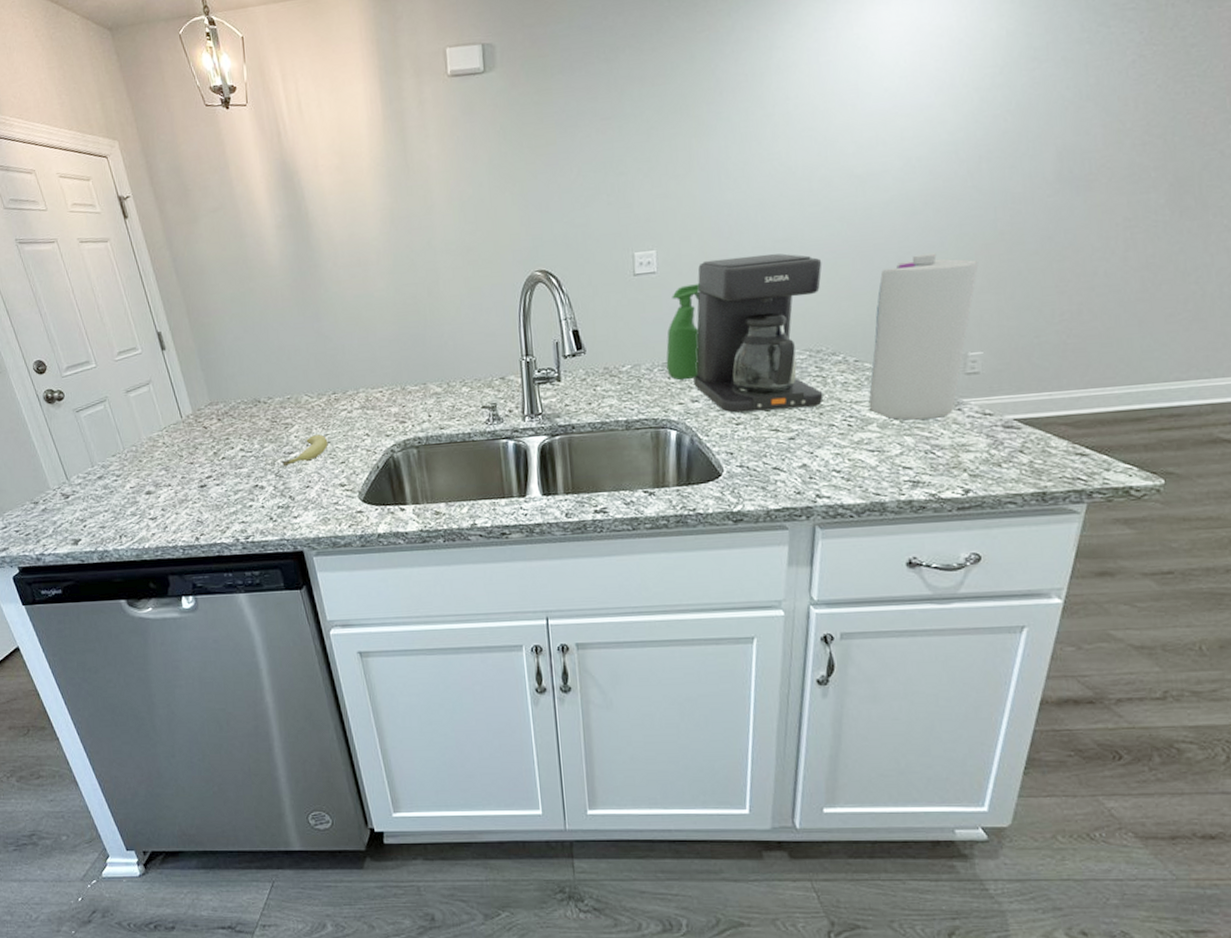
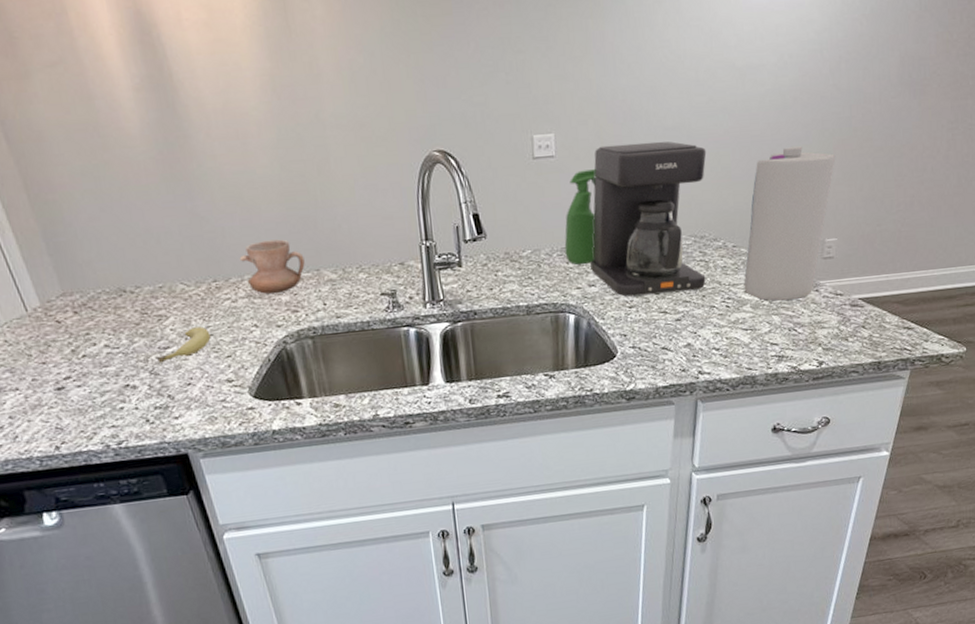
ceramic jug: none [356,355,413,406] -> present [239,239,305,295]

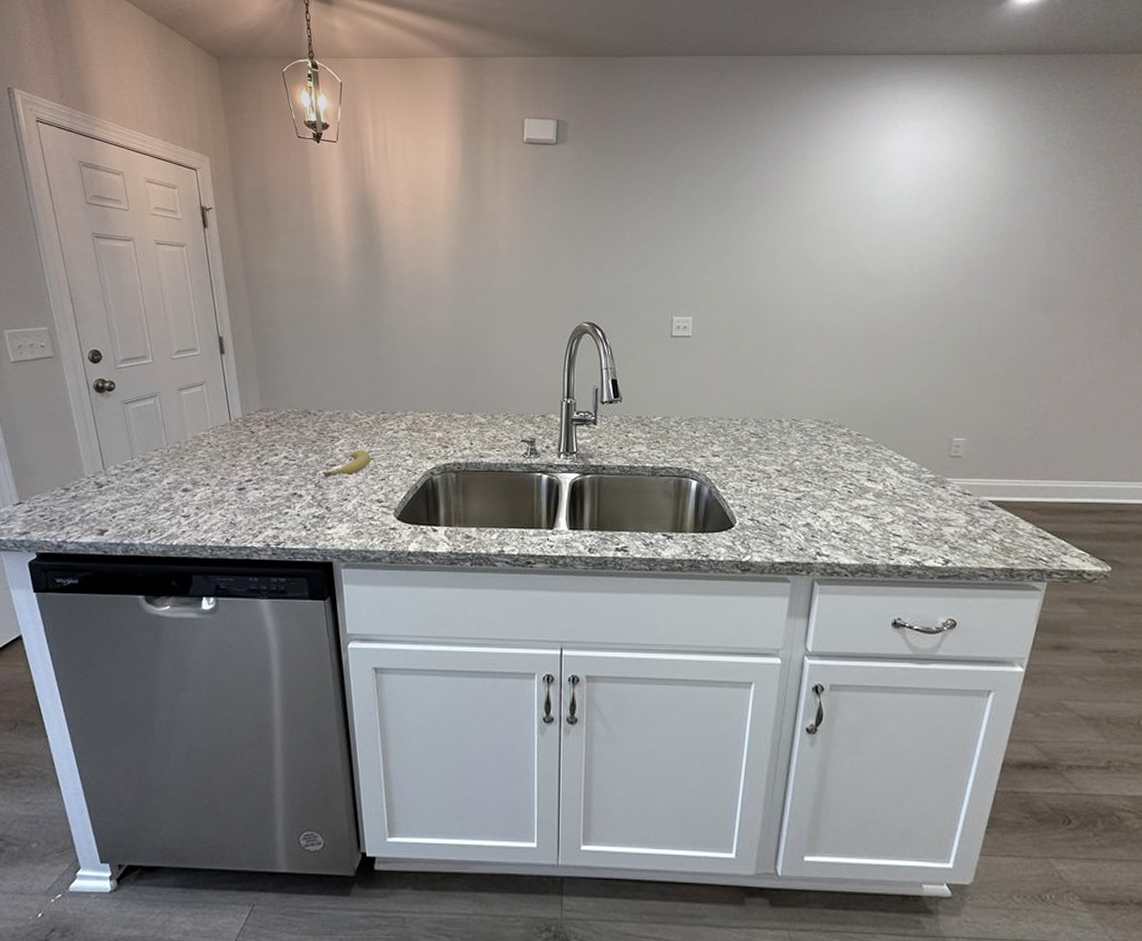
ceramic jug: present [239,239,305,295] -> none [406,383,460,430]
spray bottle: present [564,169,596,265] -> none [693,351,728,435]
coffee maker: present [590,141,707,297] -> none [716,331,835,471]
paper towel holder: present [744,145,836,301] -> none [867,347,965,493]

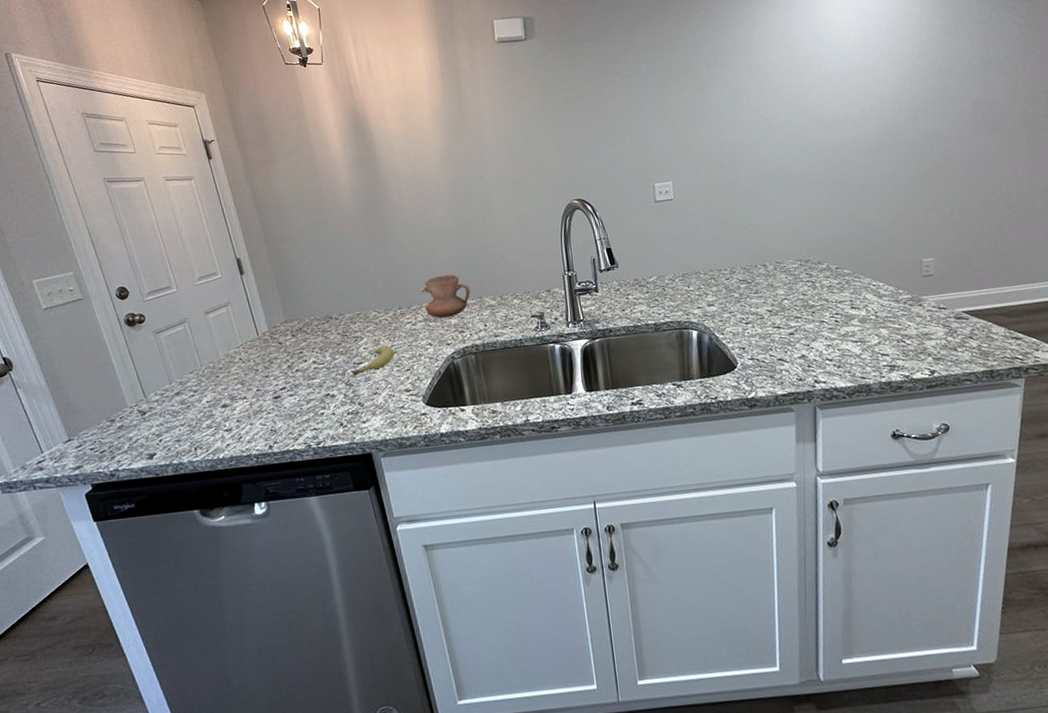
ceramic jug: none [406,383,460,430] -> present [419,273,471,318]

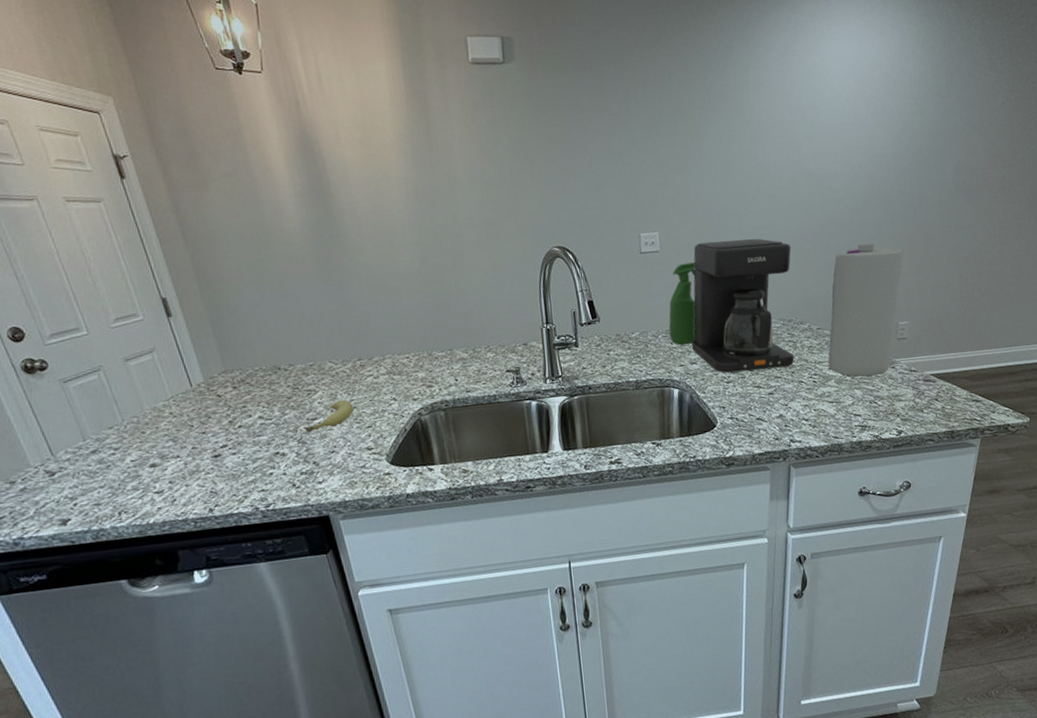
ceramic jug: present [419,273,471,318] -> none [382,323,440,372]
spray bottle: none [685,208,712,288] -> present [668,262,696,345]
coffee maker: none [707,183,814,314] -> present [692,238,794,373]
paper towel holder: none [849,181,924,315] -> present [828,242,904,377]

